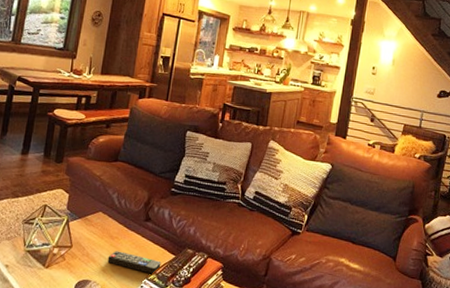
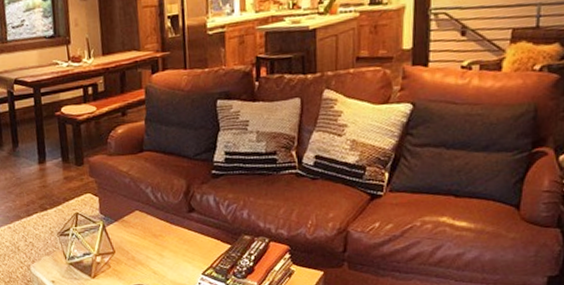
remote control: present [107,251,161,274] -> none [155,249,217,269]

